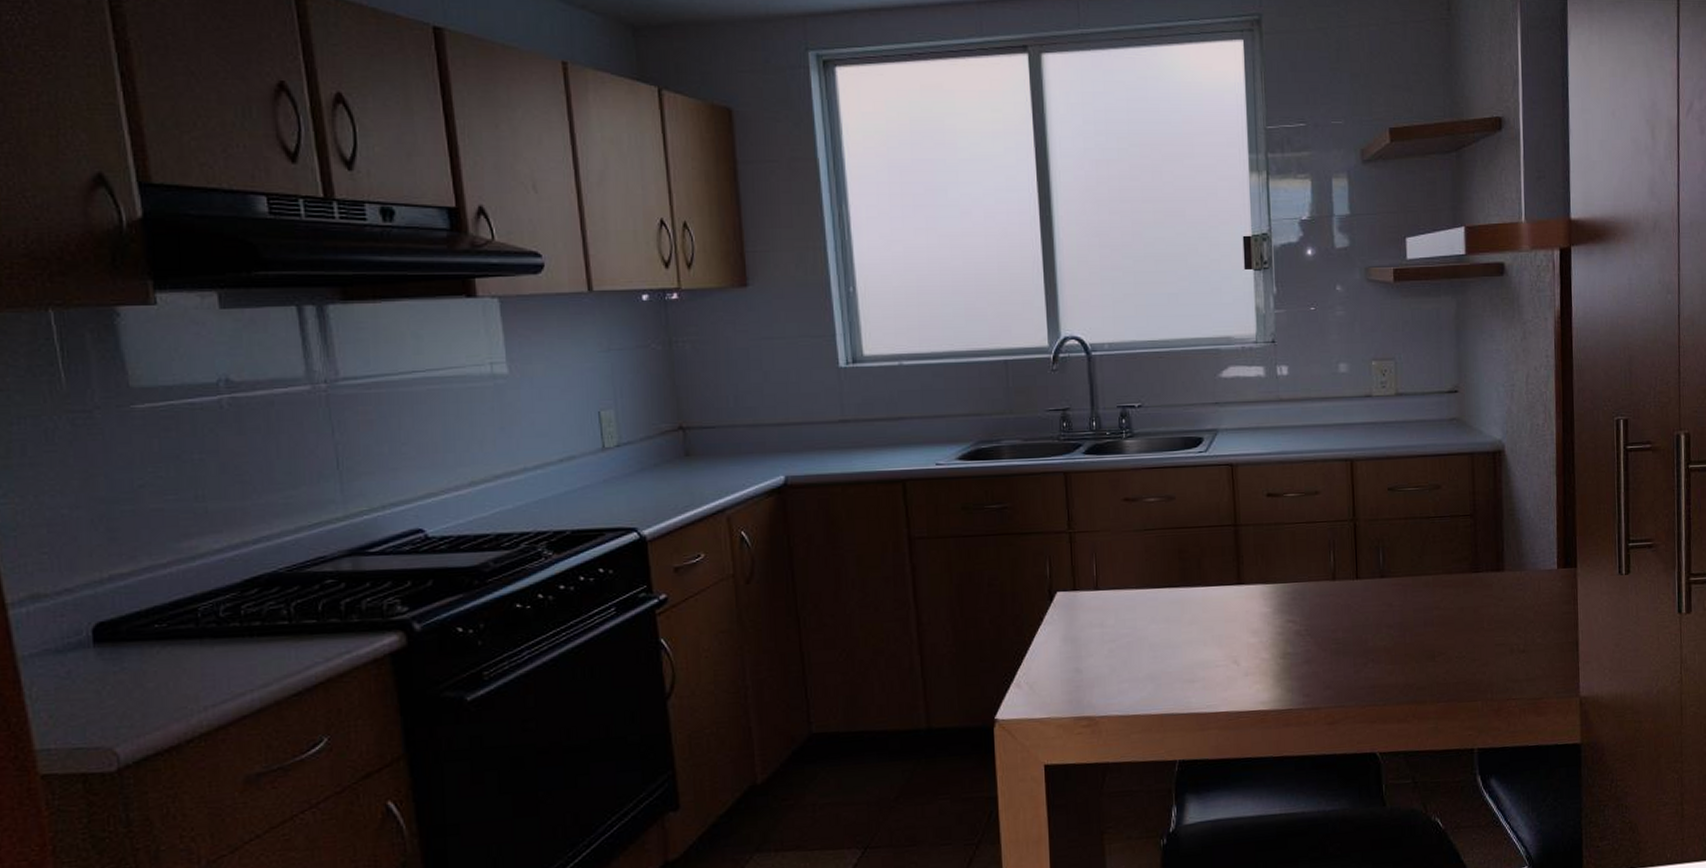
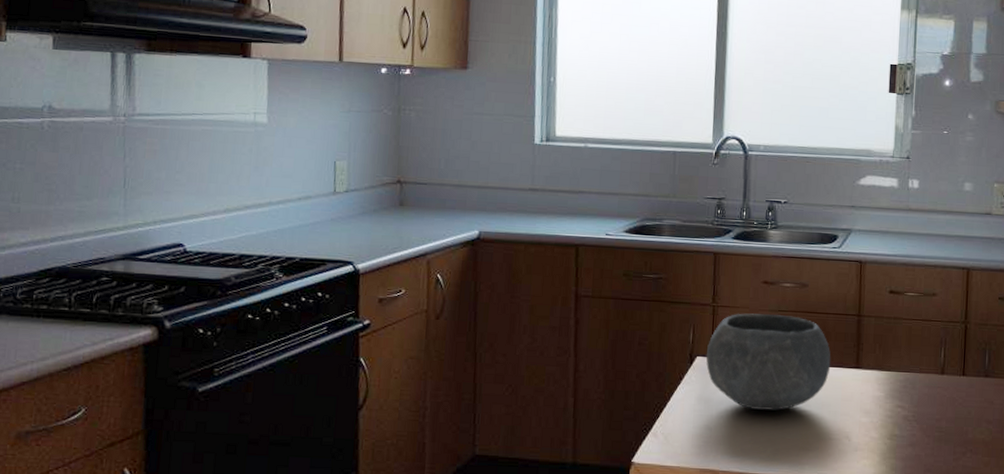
bowl: none [1067,534,1209,644] -> present [705,313,831,411]

